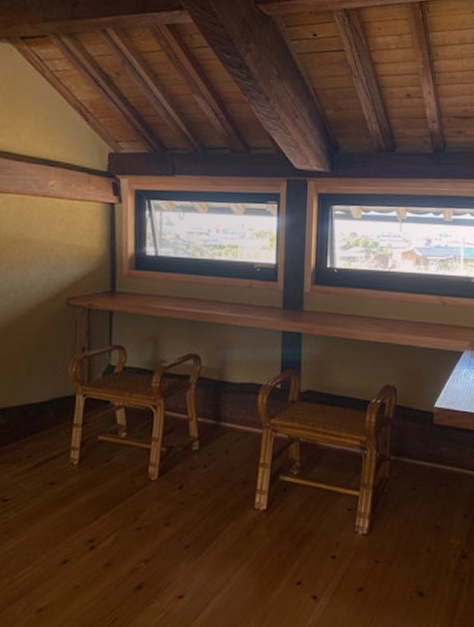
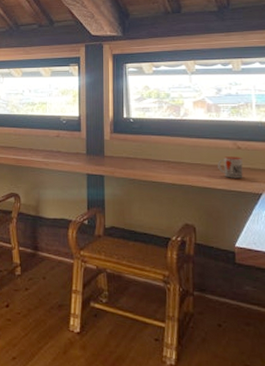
mug: none [423,313,447,336] -> present [218,156,243,178]

